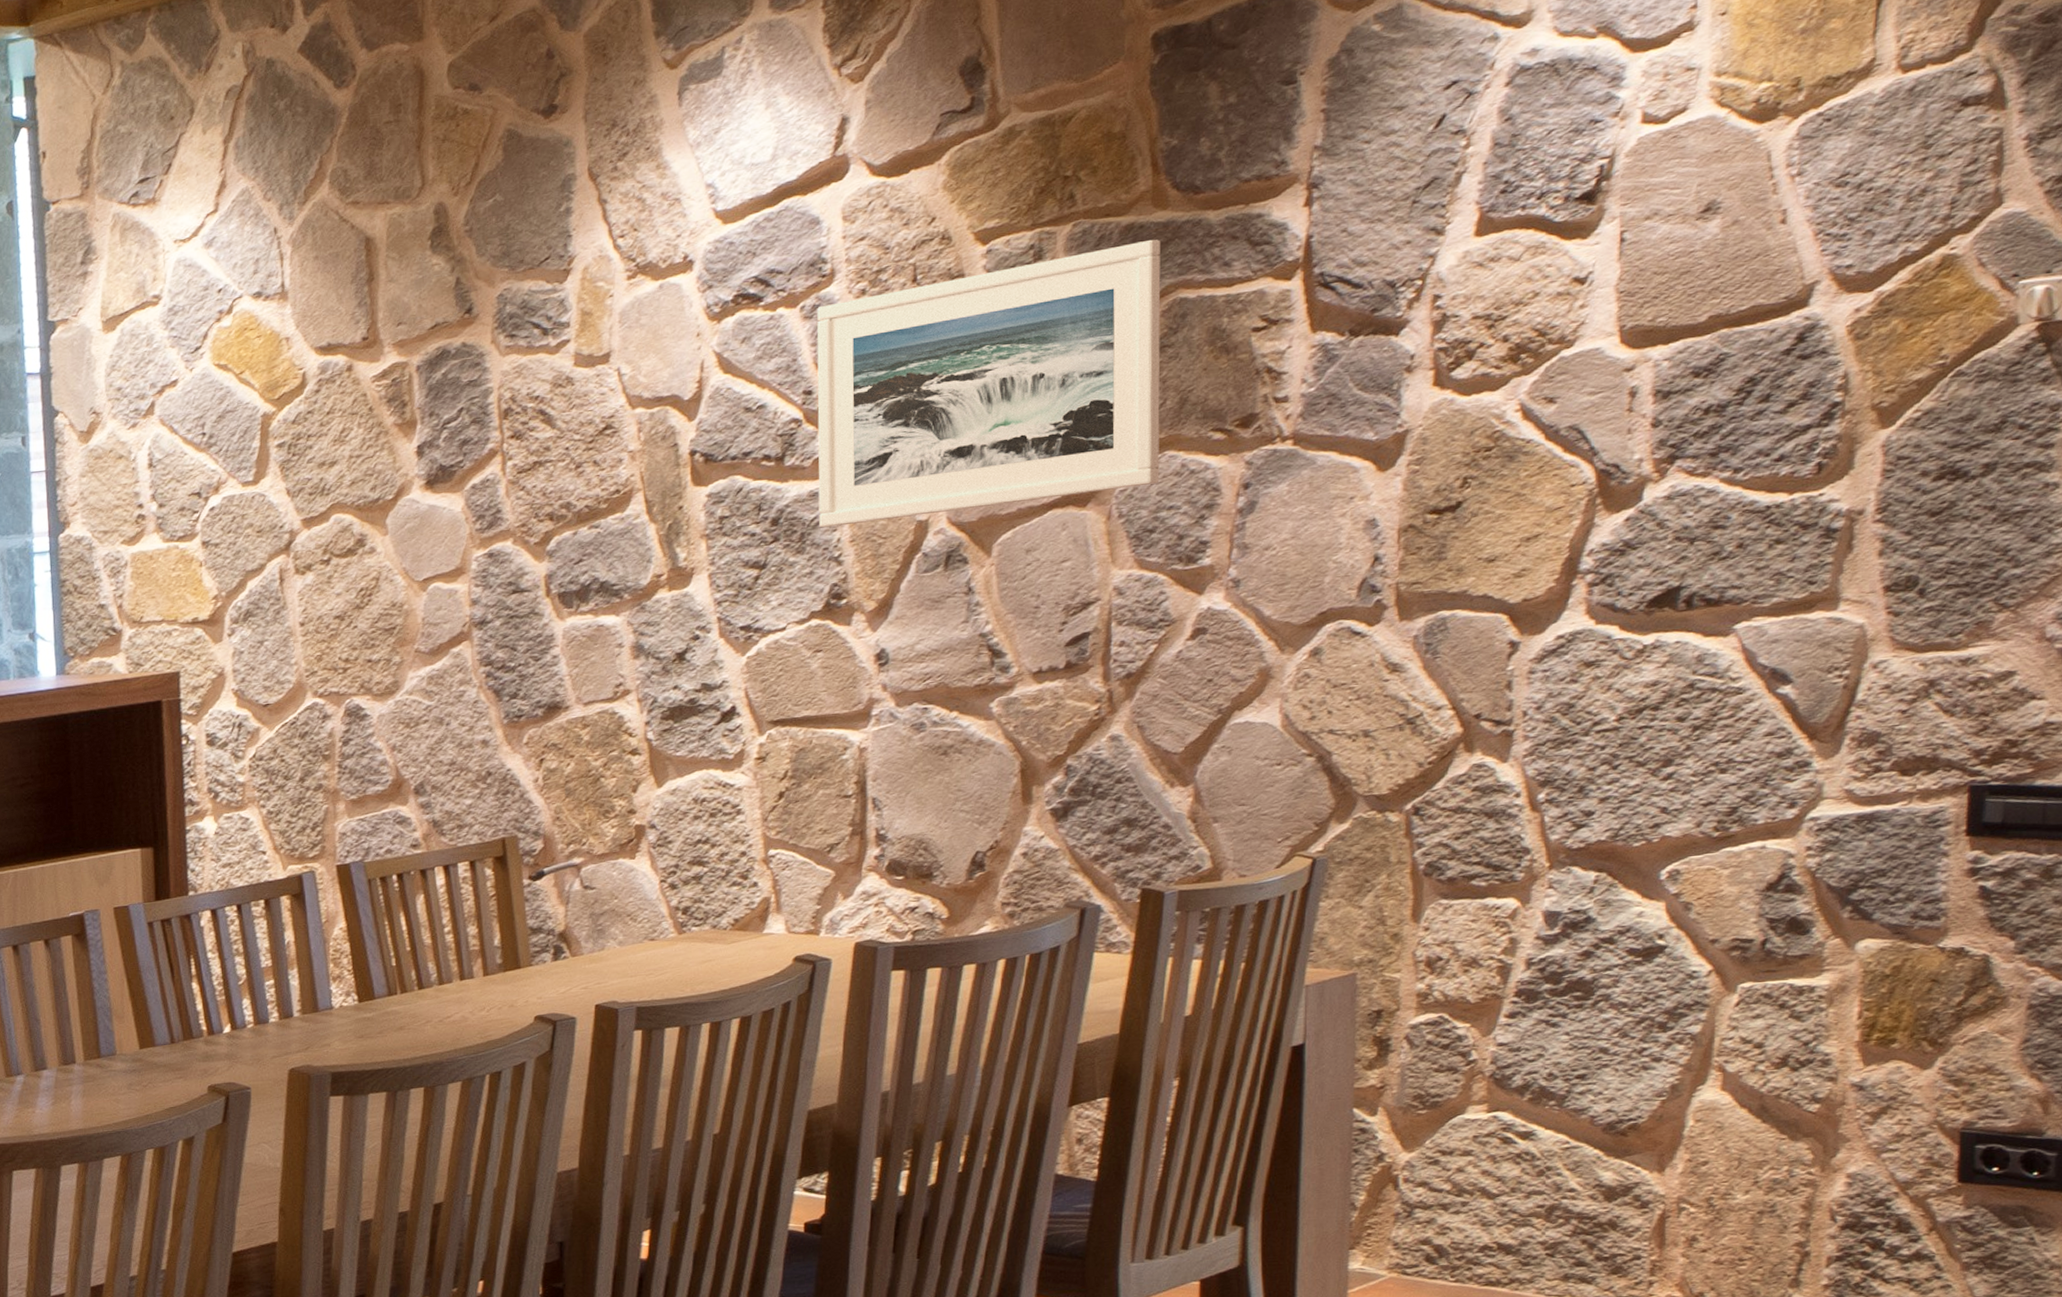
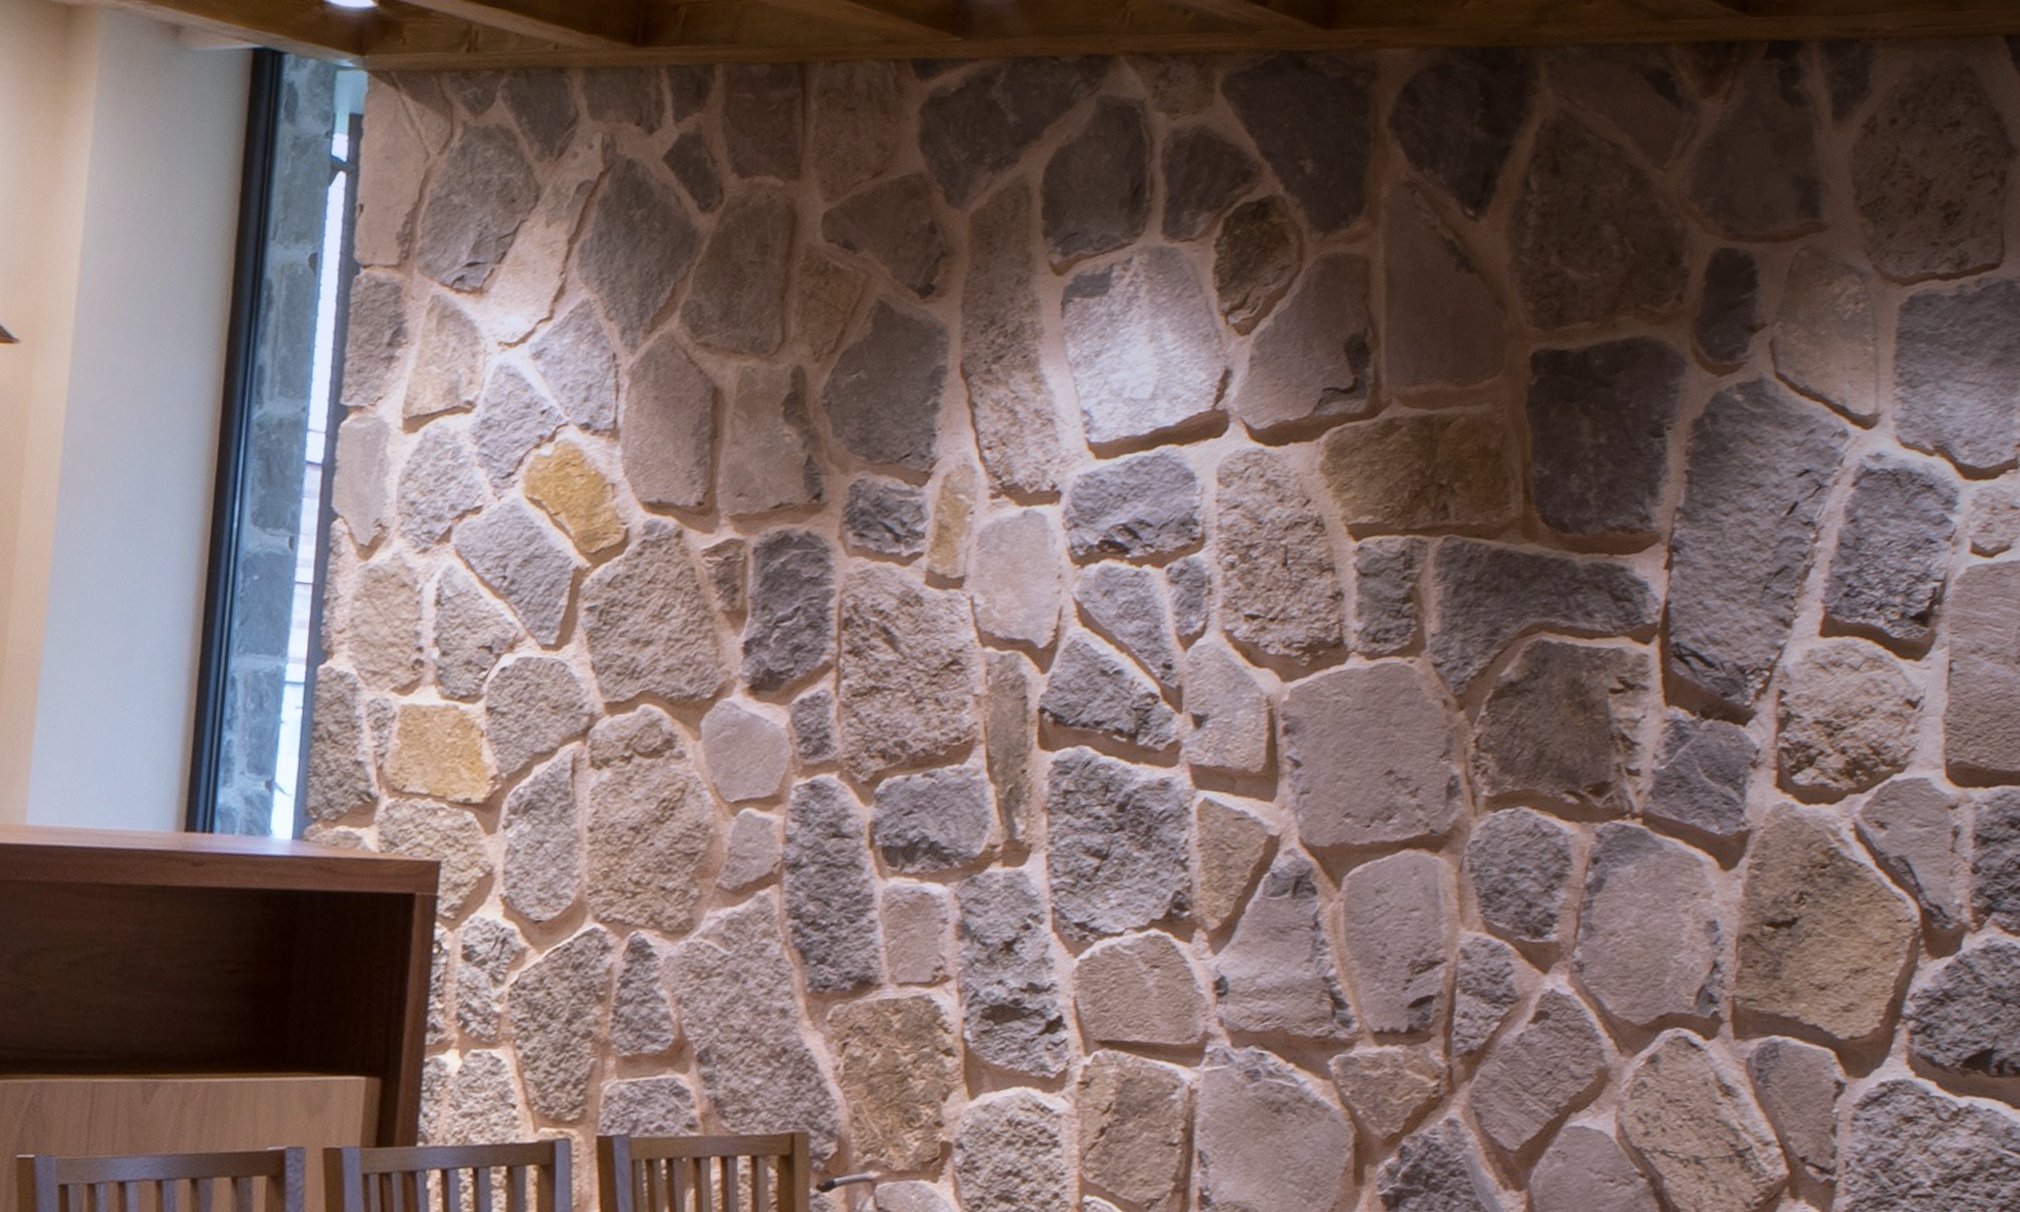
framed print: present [817,239,1161,528] -> none [1167,571,1527,840]

